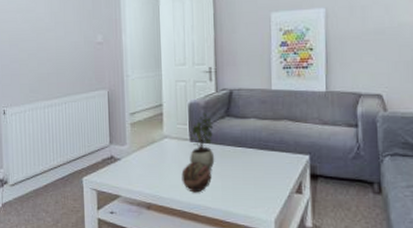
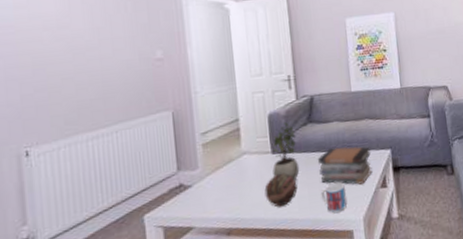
book stack: none [232,145,288,186] -> present [317,147,373,185]
mug: none [233,179,259,208] -> present [321,181,347,213]

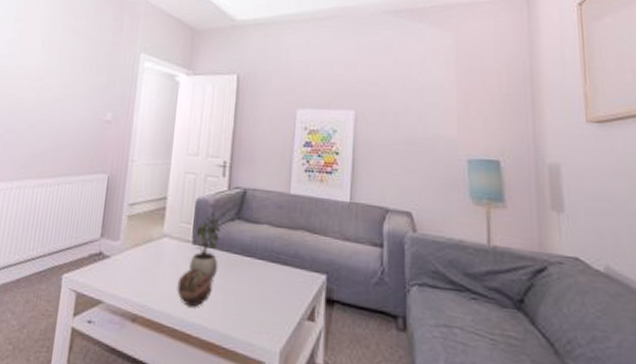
book stack: present [317,147,373,185] -> none [238,254,303,309]
mug: present [321,181,347,213] -> none [235,295,264,334]

